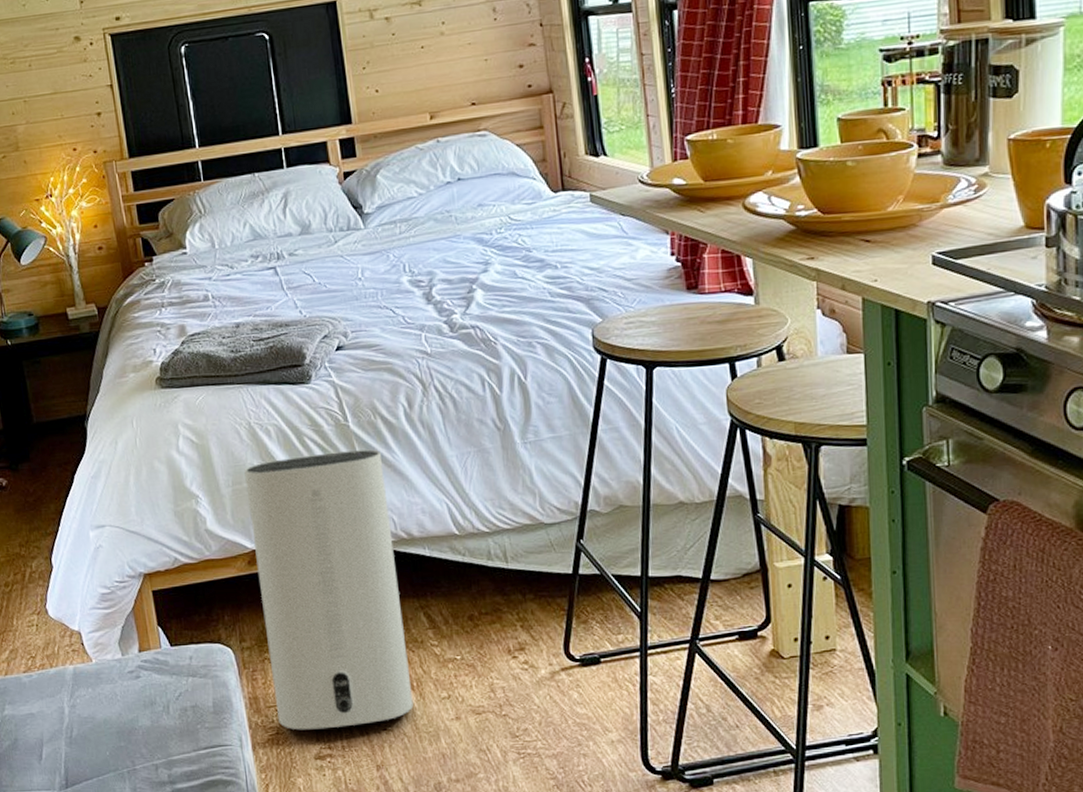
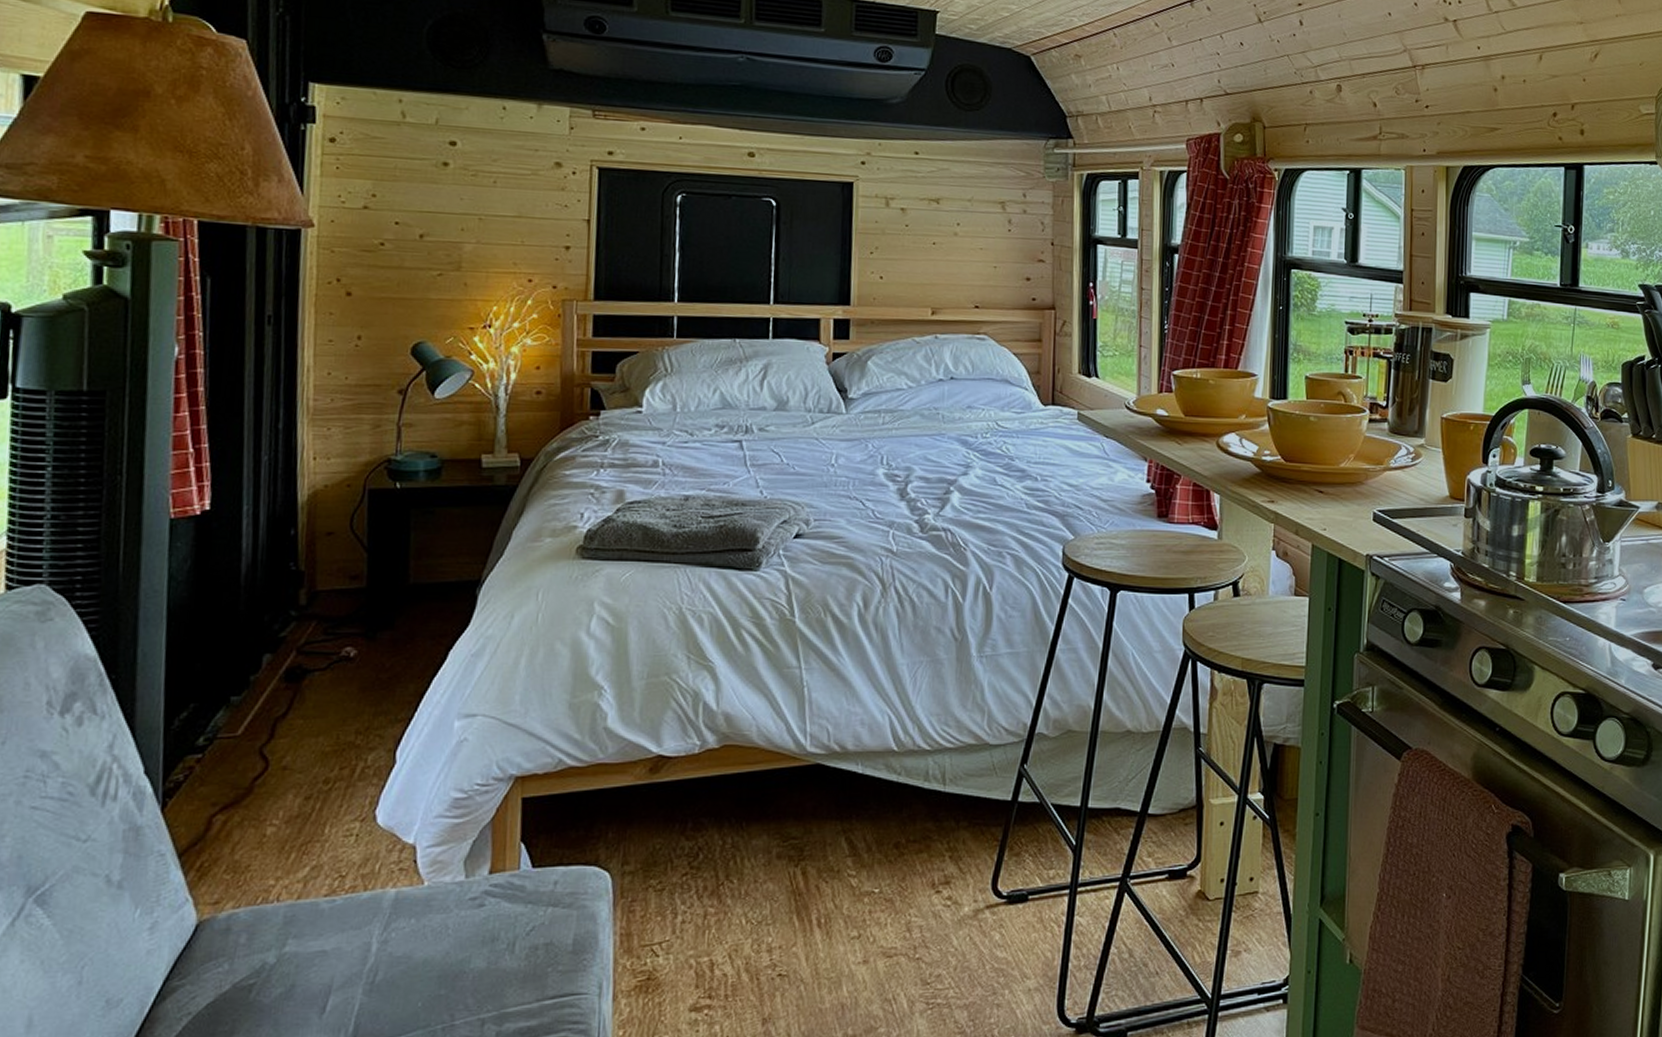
air purifier: present [244,449,414,730] -> none [652,649,826,975]

